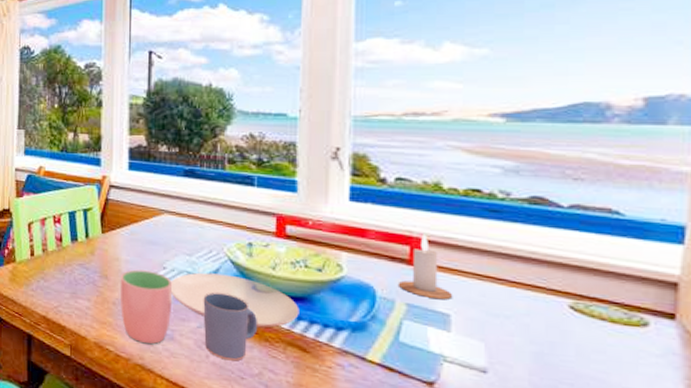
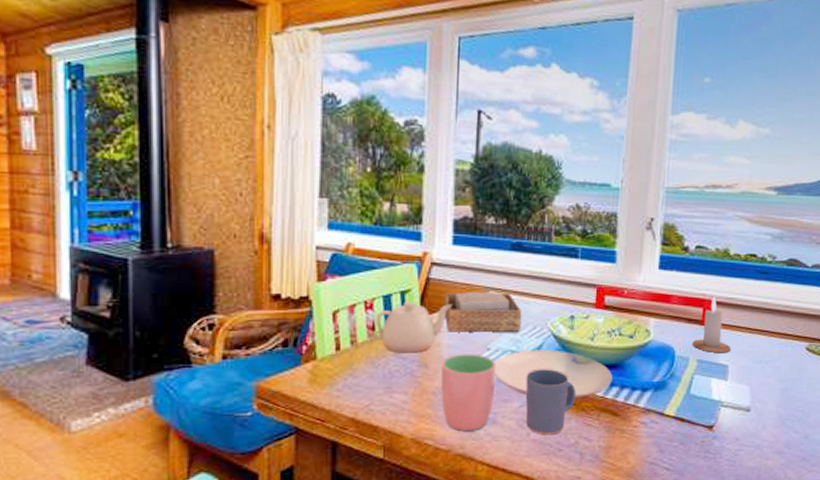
teapot: none [60,218,129,265] -> present [372,301,452,353]
napkin holder: none [121,212,197,254] -> present [443,291,522,332]

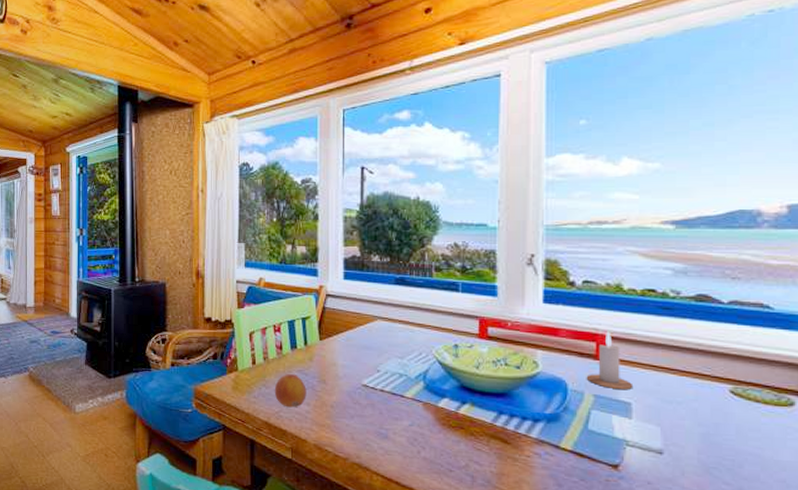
fruit: none [363,358,404,399] -> present [274,373,306,408]
teapot: present [372,301,452,353] -> none [280,326,345,371]
cup: present [440,354,497,431] -> none [337,373,386,443]
napkin holder: present [443,291,522,332] -> none [337,319,408,357]
plate: present [495,349,613,400] -> none [385,374,501,424]
mug: present [525,369,577,435] -> none [414,392,464,455]

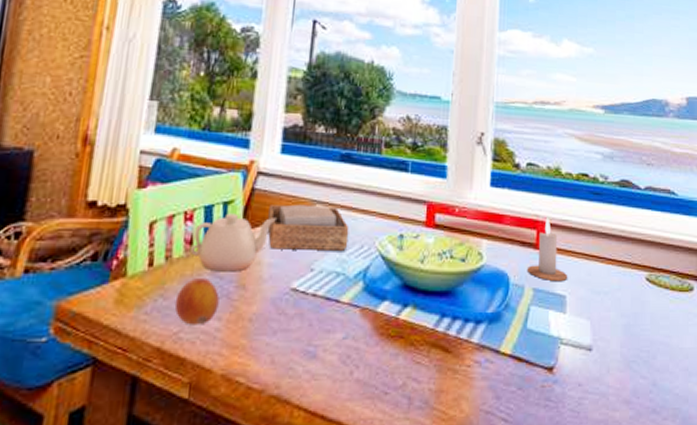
teapot: none [280,326,345,371] -> present [189,213,276,272]
napkin holder: none [337,319,408,357] -> present [267,204,349,251]

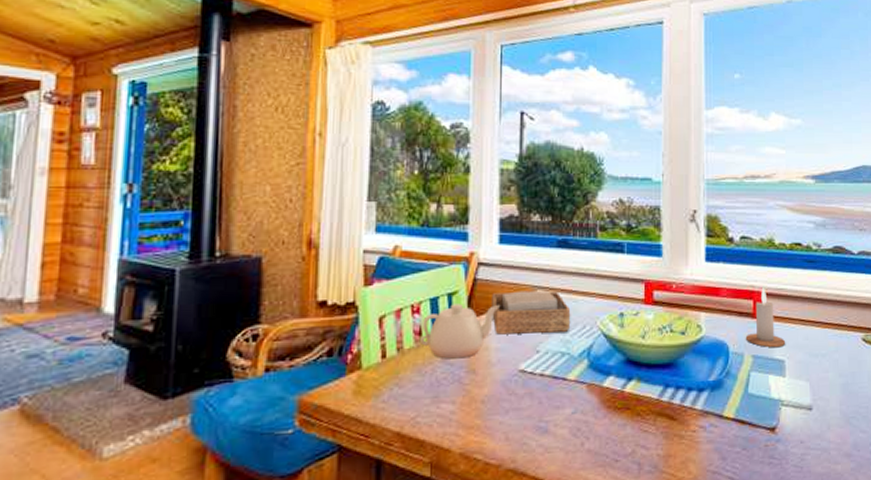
fruit: present [174,277,220,325] -> none [410,365,452,410]

